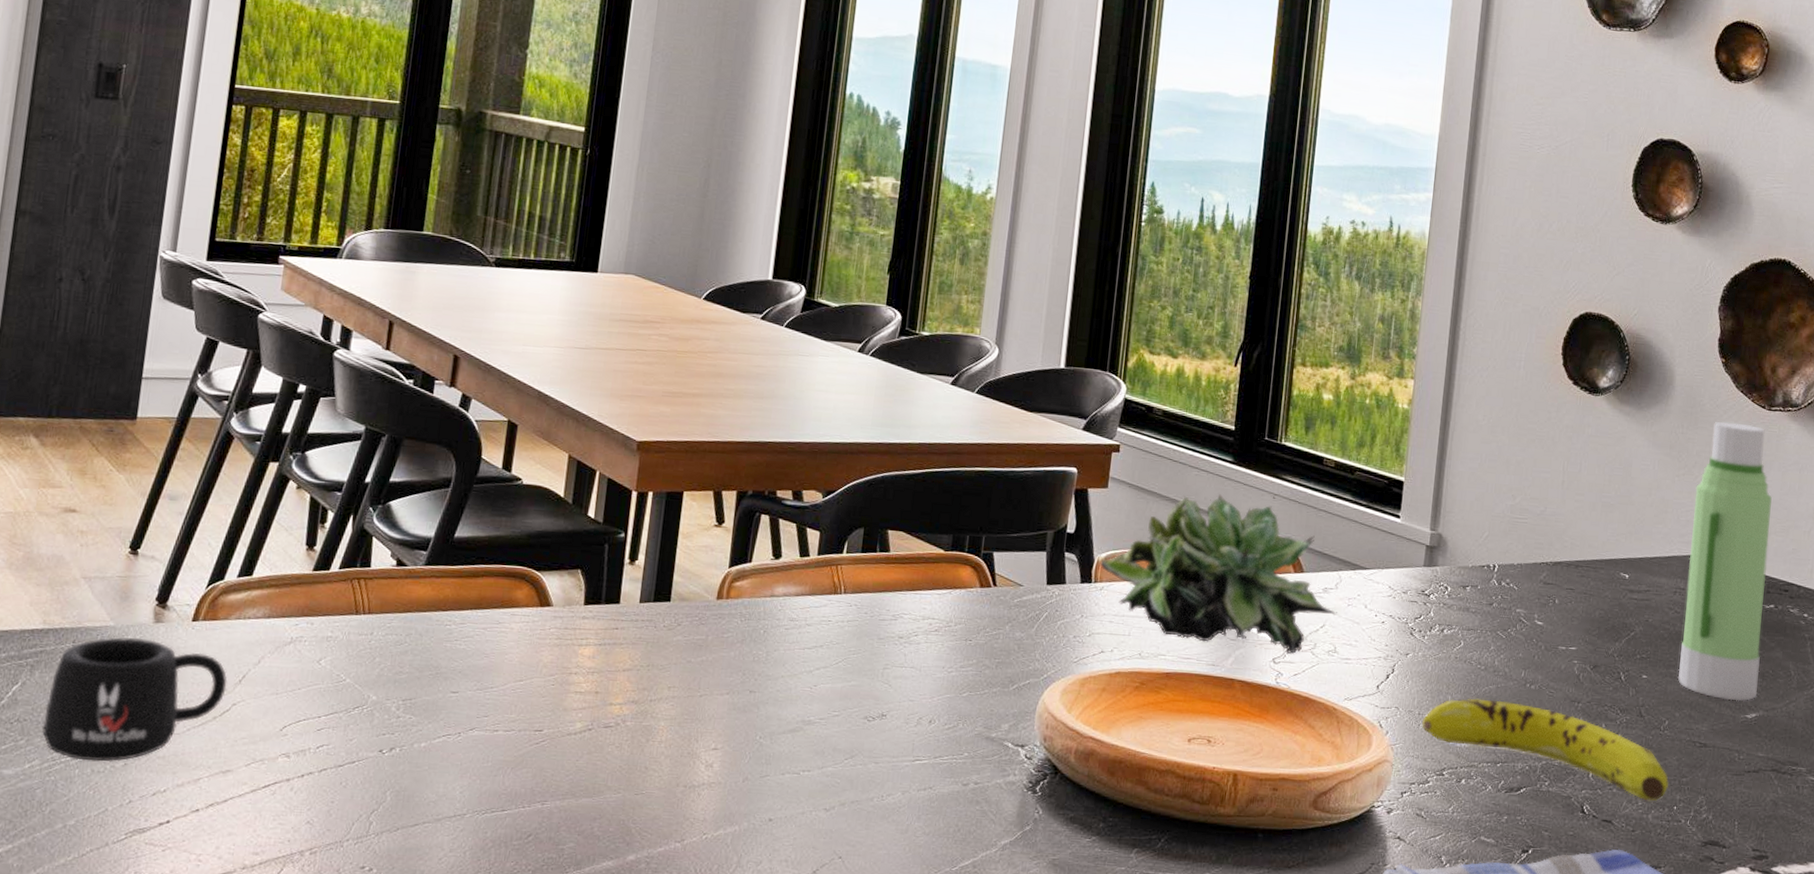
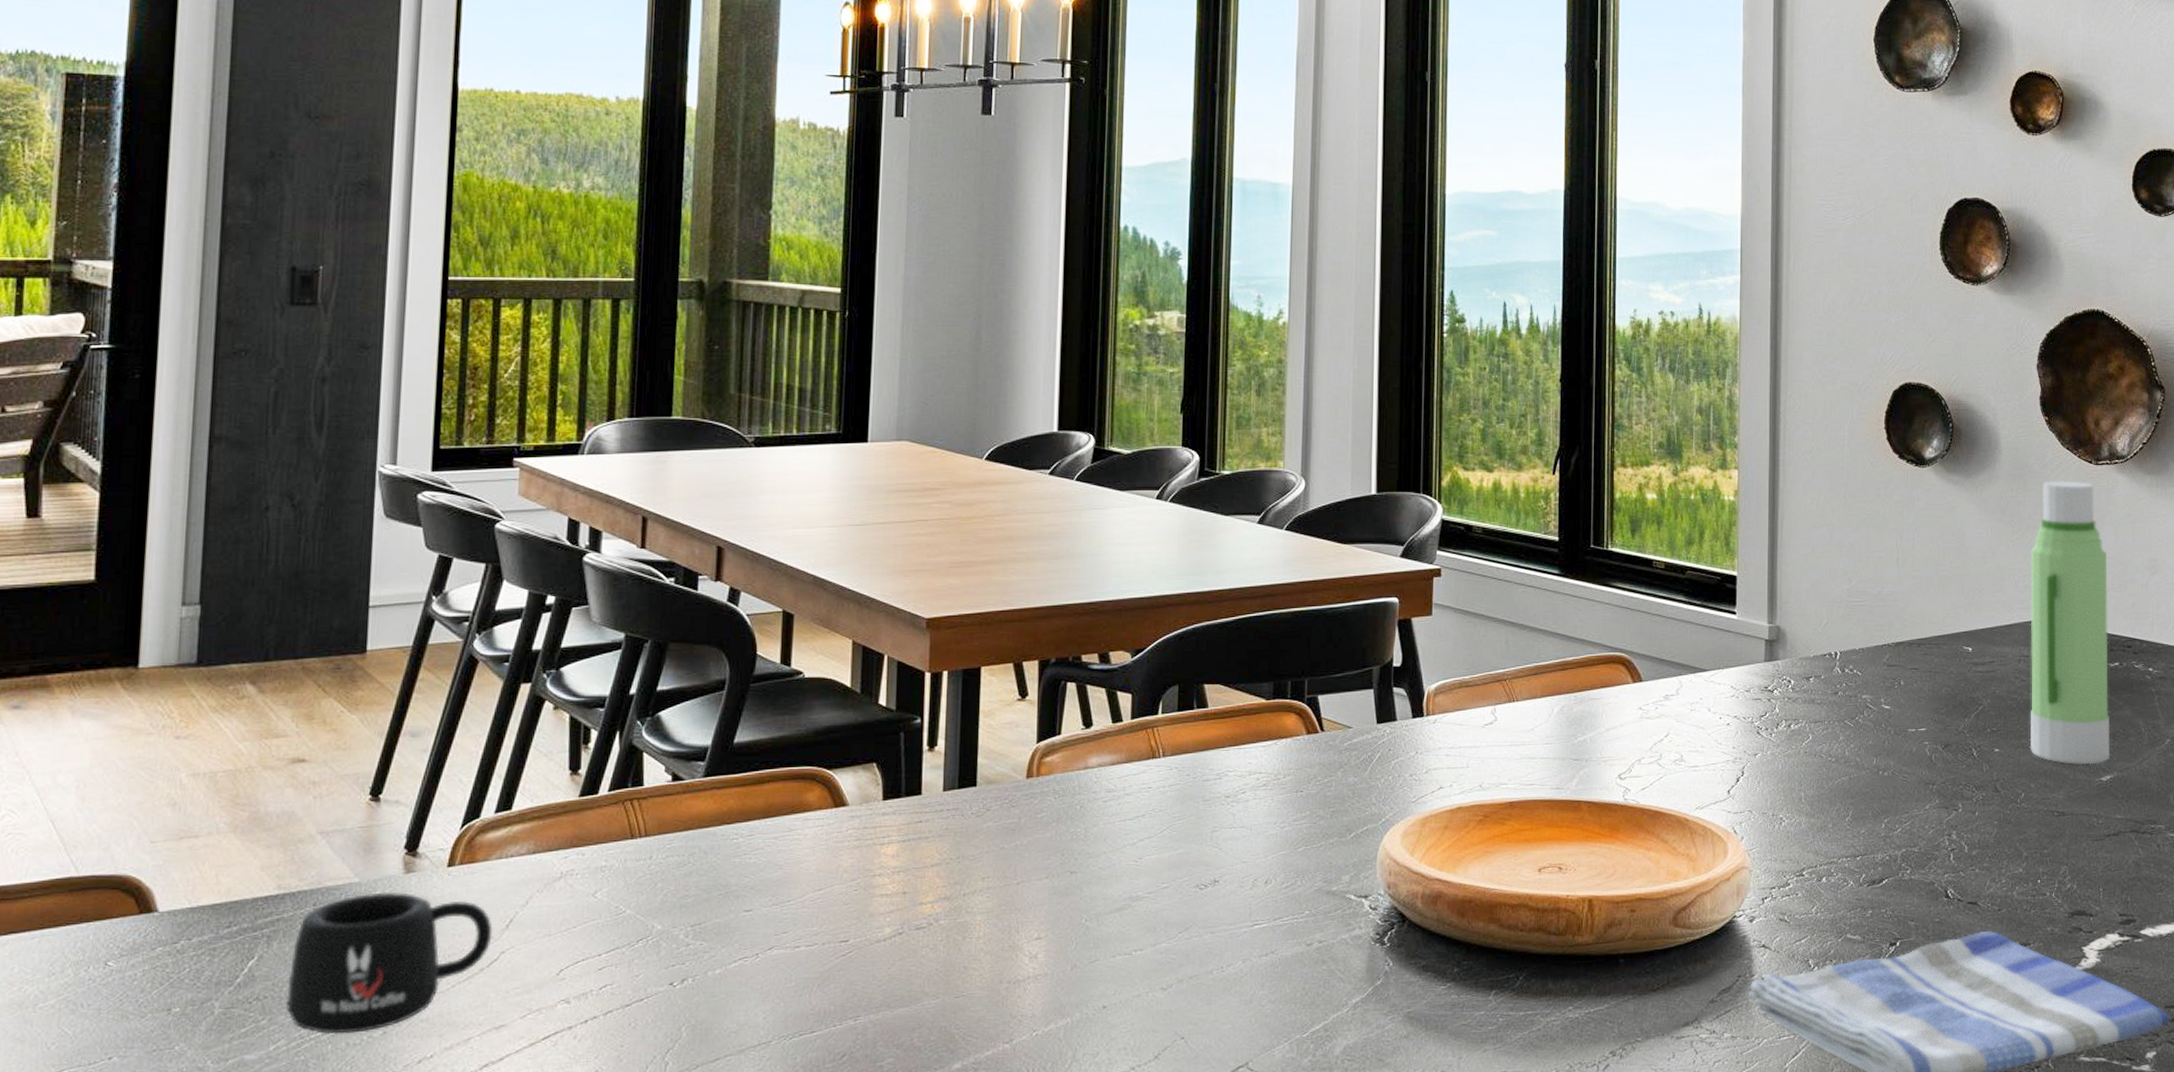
succulent plant: present [1100,494,1337,655] -> none [1431,603,1680,769]
fruit: present [1422,698,1669,801] -> none [1777,791,2030,878]

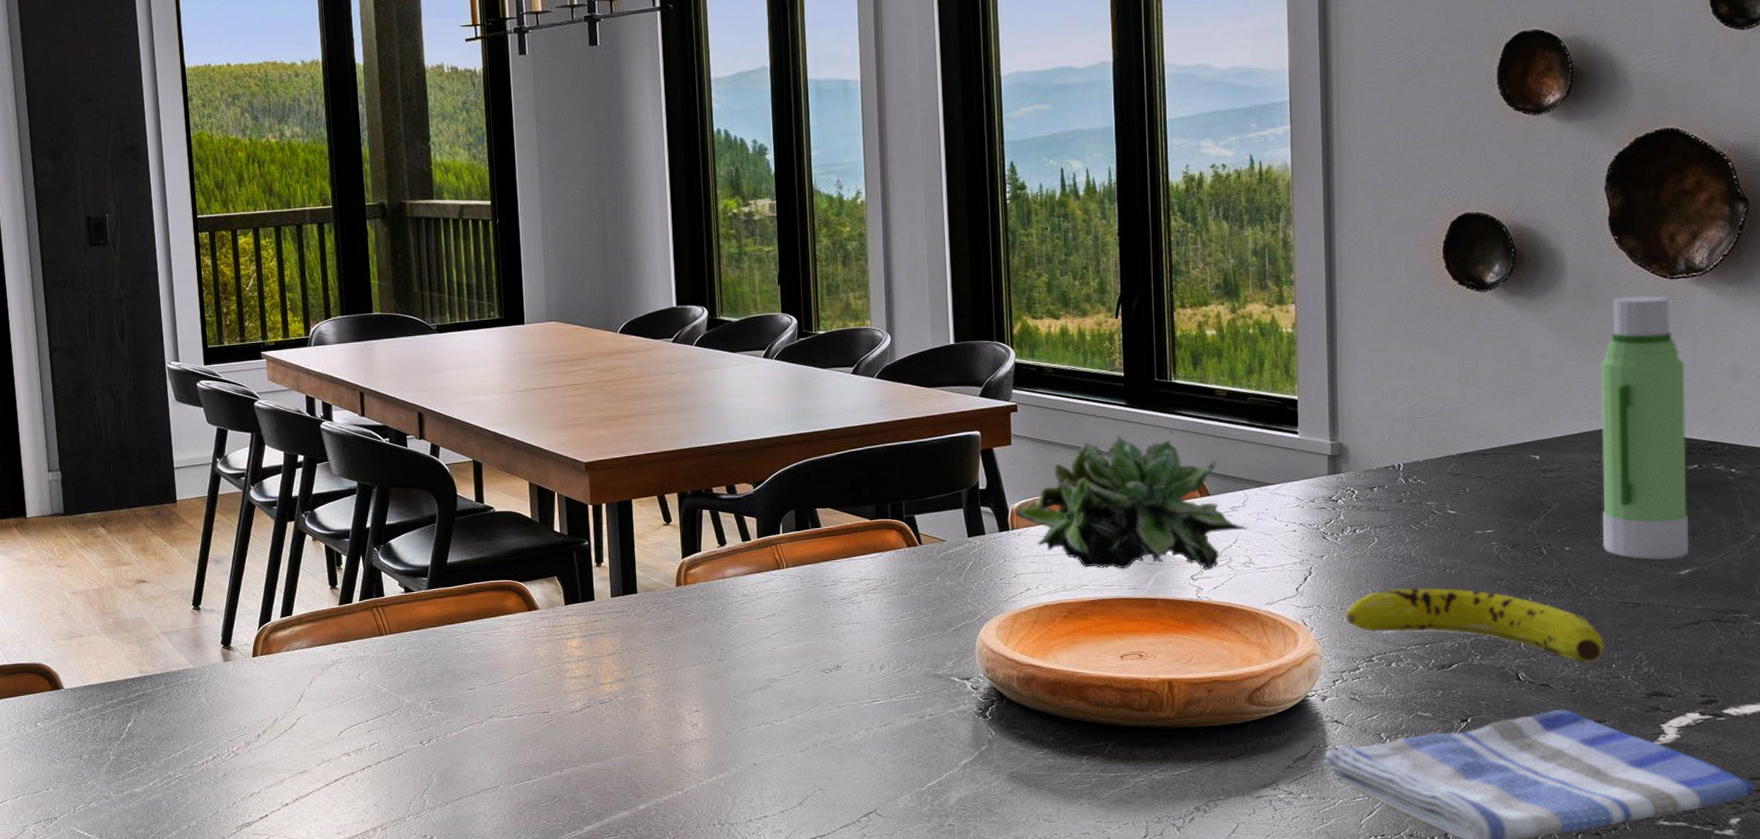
mug: present [286,892,493,1035] -> none [155,675,290,775]
succulent plant: none [1431,603,1680,769] -> present [1014,428,1248,571]
fruit: none [1777,791,2030,878] -> present [1346,587,1604,663]

